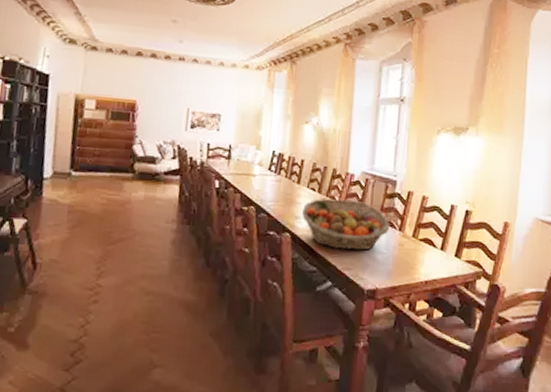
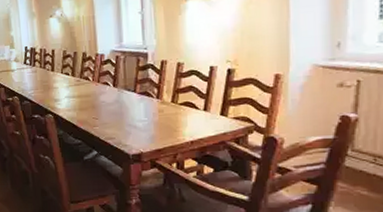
fruit basket: present [302,198,390,251] -> none [60,77,147,123]

